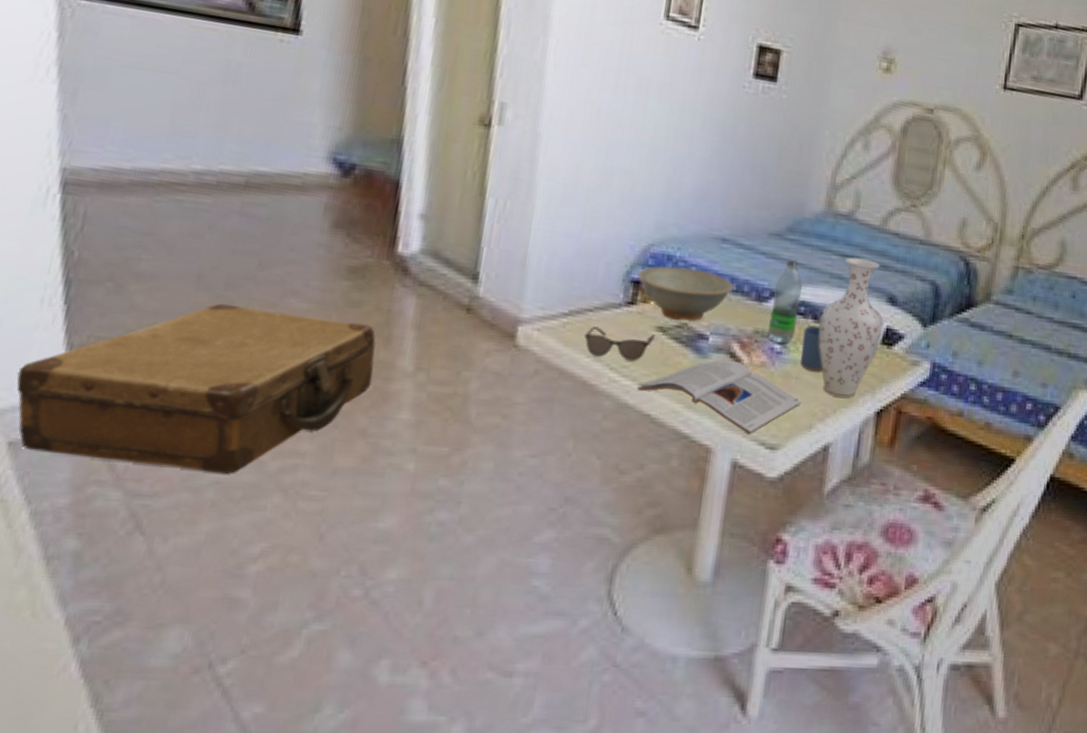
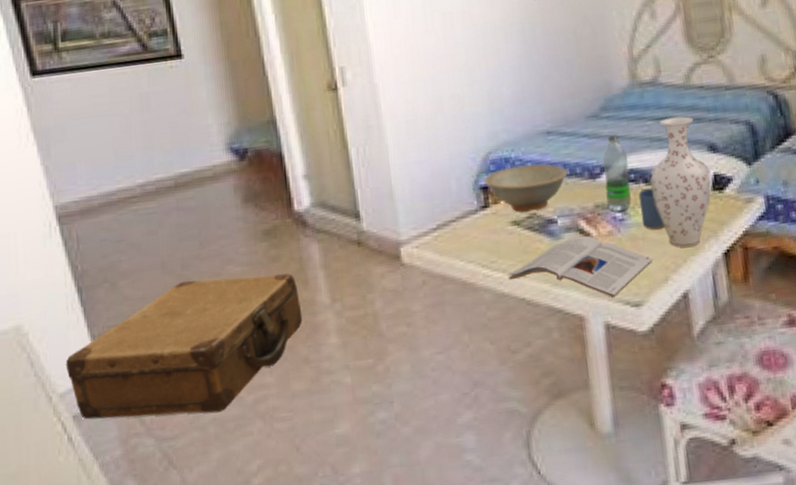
sunglasses: present [584,326,656,362] -> none [454,229,513,259]

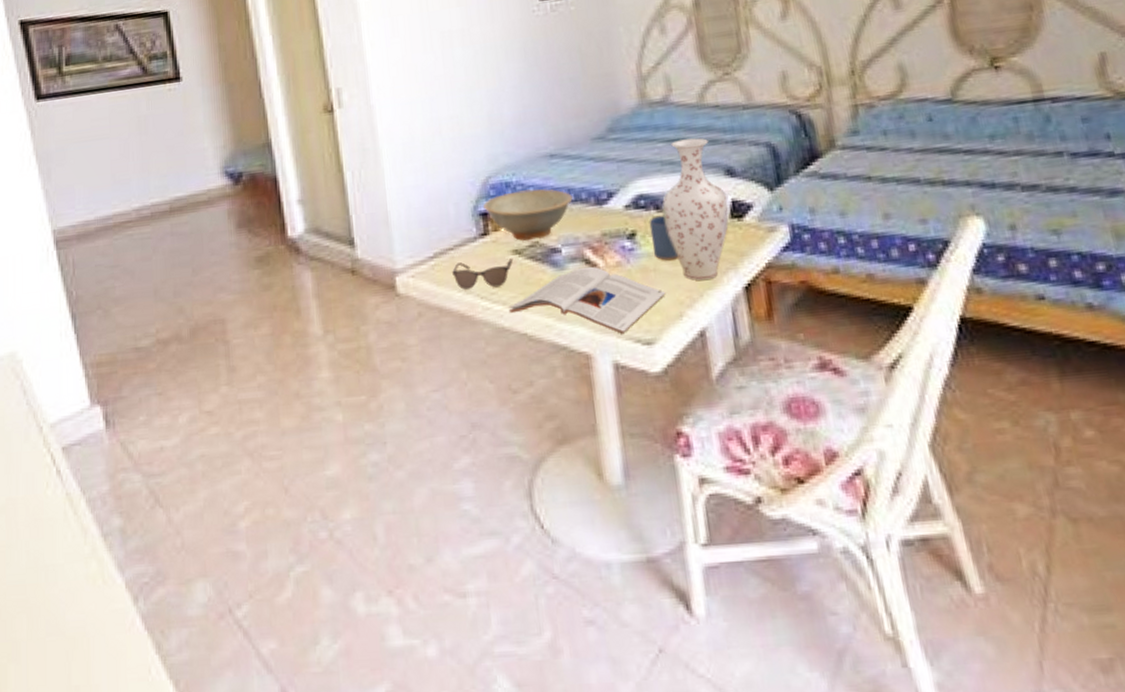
suitcase: present [65,273,303,420] -> none [57,302,294,452]
sunglasses: none [454,229,513,259] -> present [452,258,514,290]
bottle: present [603,135,631,212] -> none [610,158,641,241]

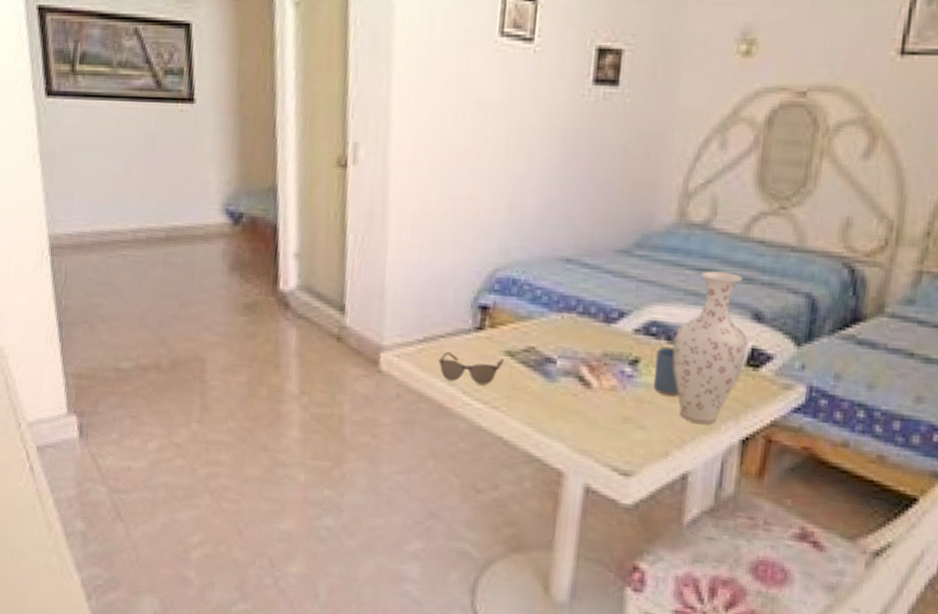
dish: present [482,189,573,242] -> none [483,290,581,345]
magazine: present [508,266,666,334] -> none [489,383,656,459]

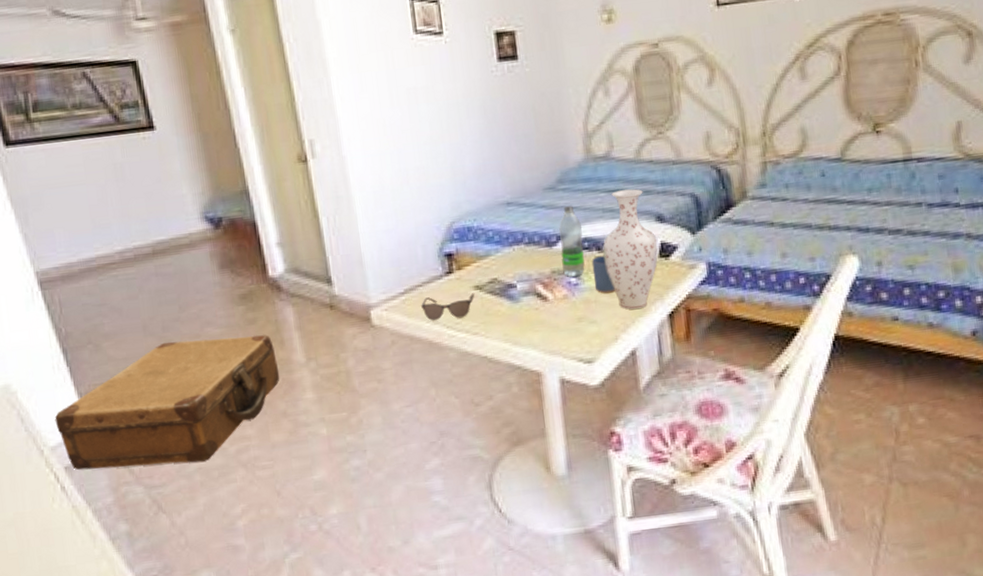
suitcase: none [37,338,269,477] -> present [54,335,280,471]
bottle: none [618,277,653,367] -> present [559,206,585,278]

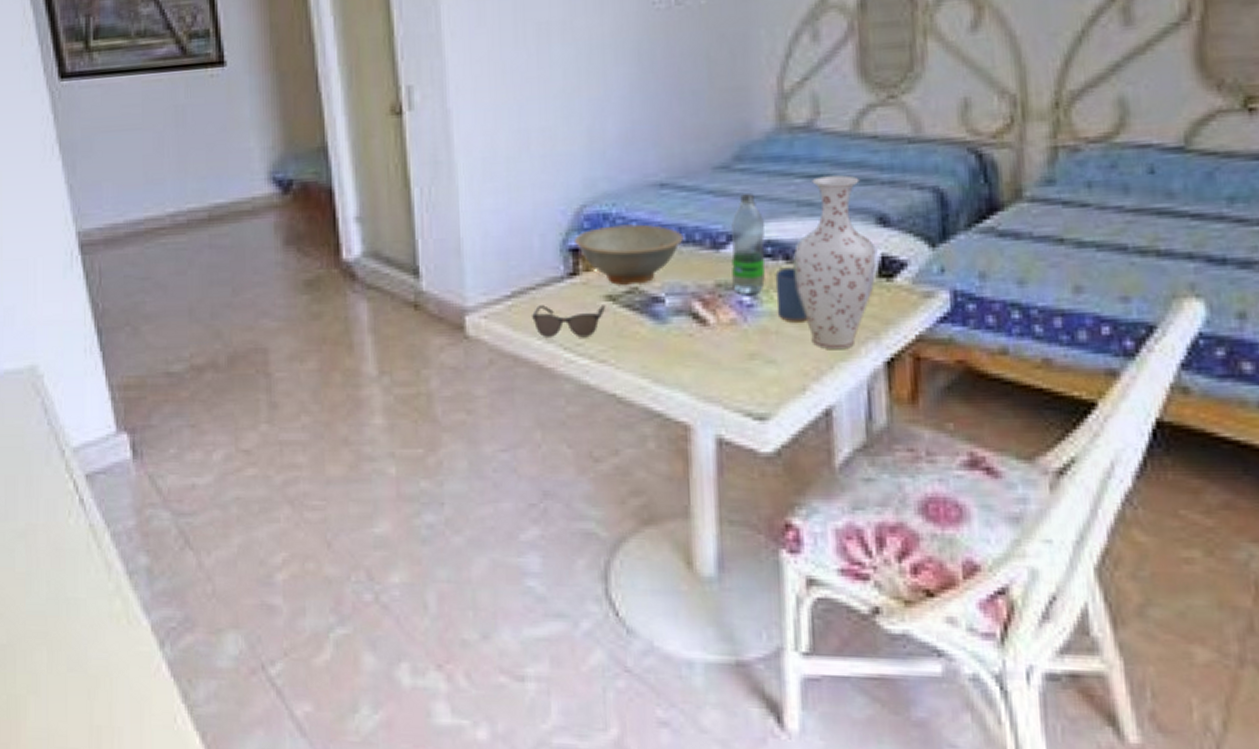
suitcase: present [54,335,280,471] -> none [80,332,344,490]
dish: none [447,233,527,279] -> present [573,224,684,287]

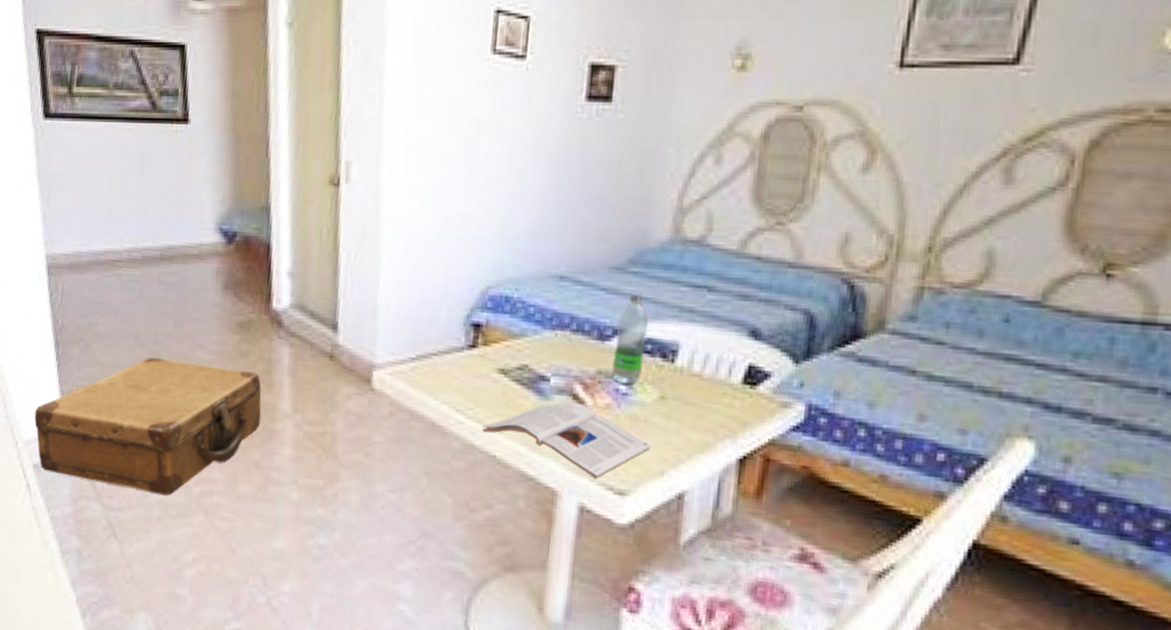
suitcase: none [80,332,344,490] -> present [34,357,262,495]
sunglasses: present [532,305,606,338] -> none [431,370,498,404]
dish: present [573,224,684,287] -> none [476,308,574,363]
magazine: none [596,322,788,404] -> present [482,401,652,478]
mug: present [775,267,807,322] -> none [649,364,674,415]
vase: present [793,175,877,350] -> none [667,287,745,444]

